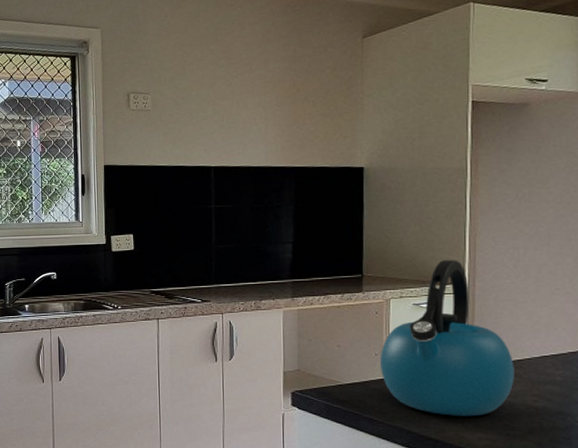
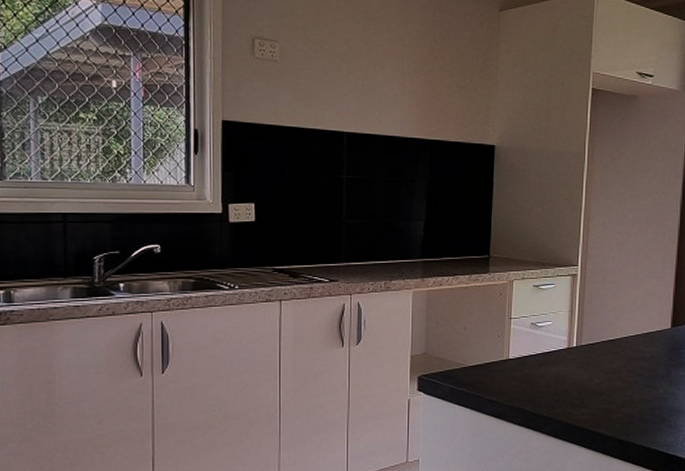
kettle: present [379,260,515,417] -> none [501,243,614,394]

